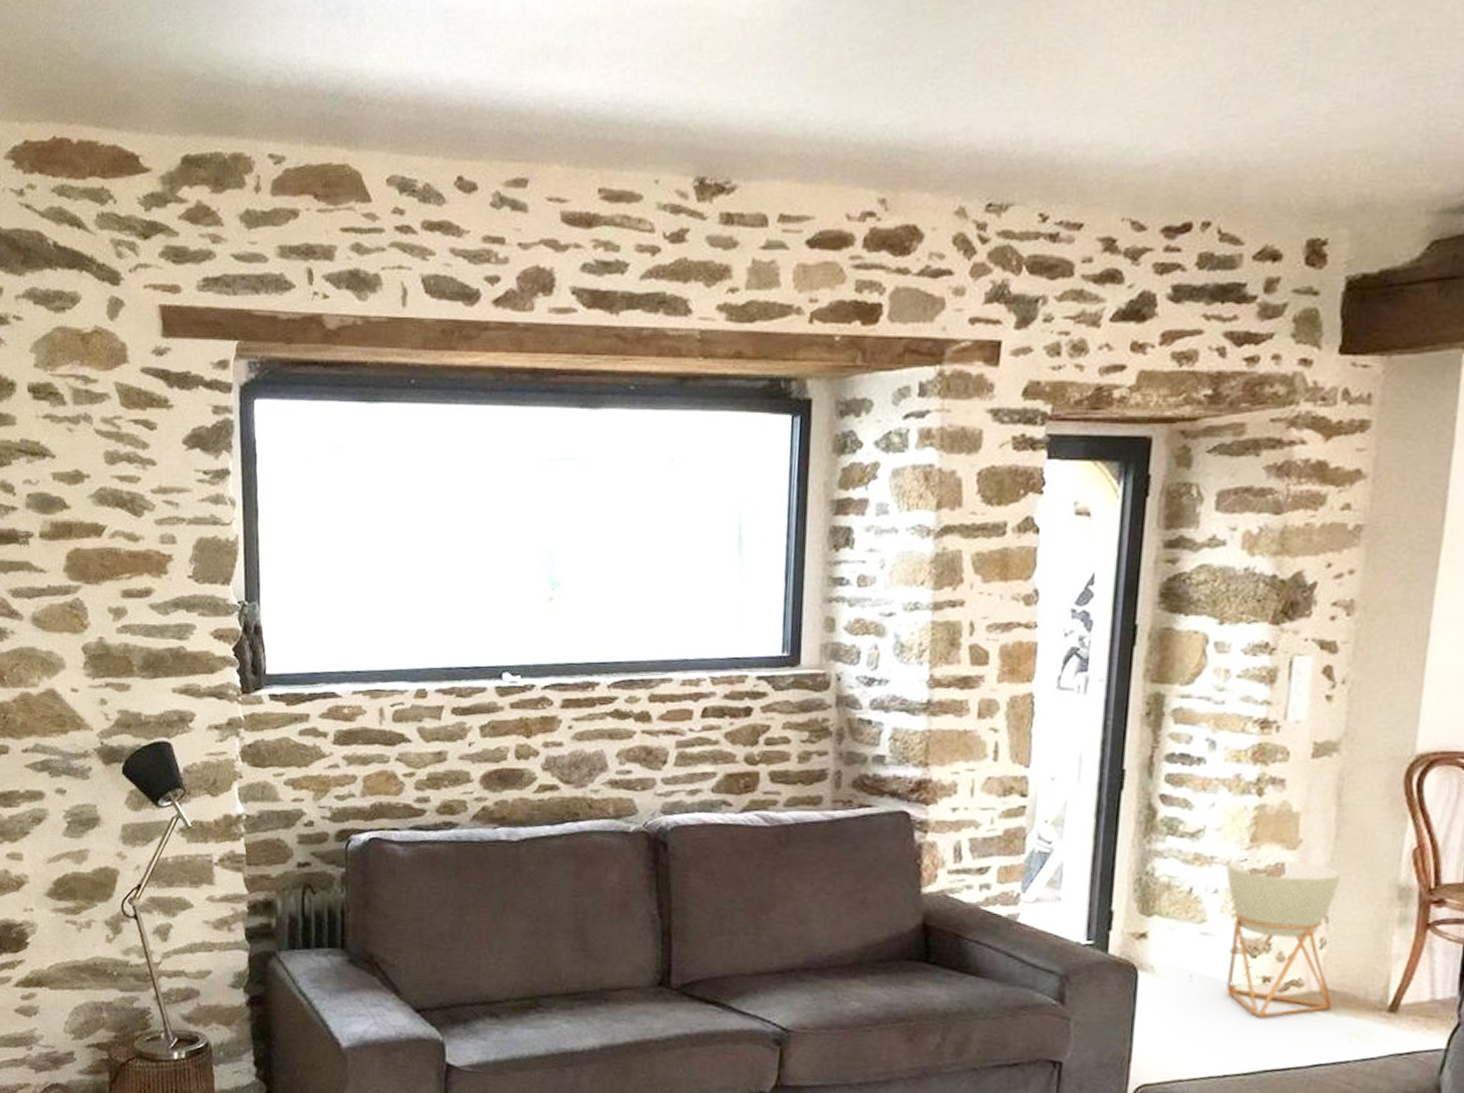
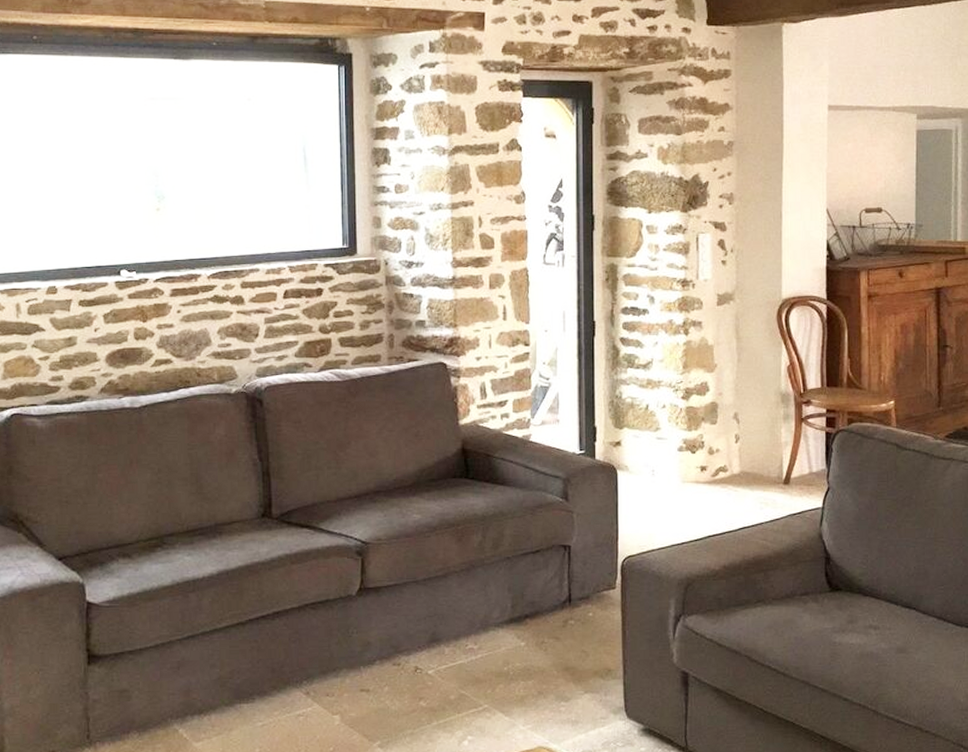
planter: present [1226,860,1341,1018] -> none [670,381,748,497]

